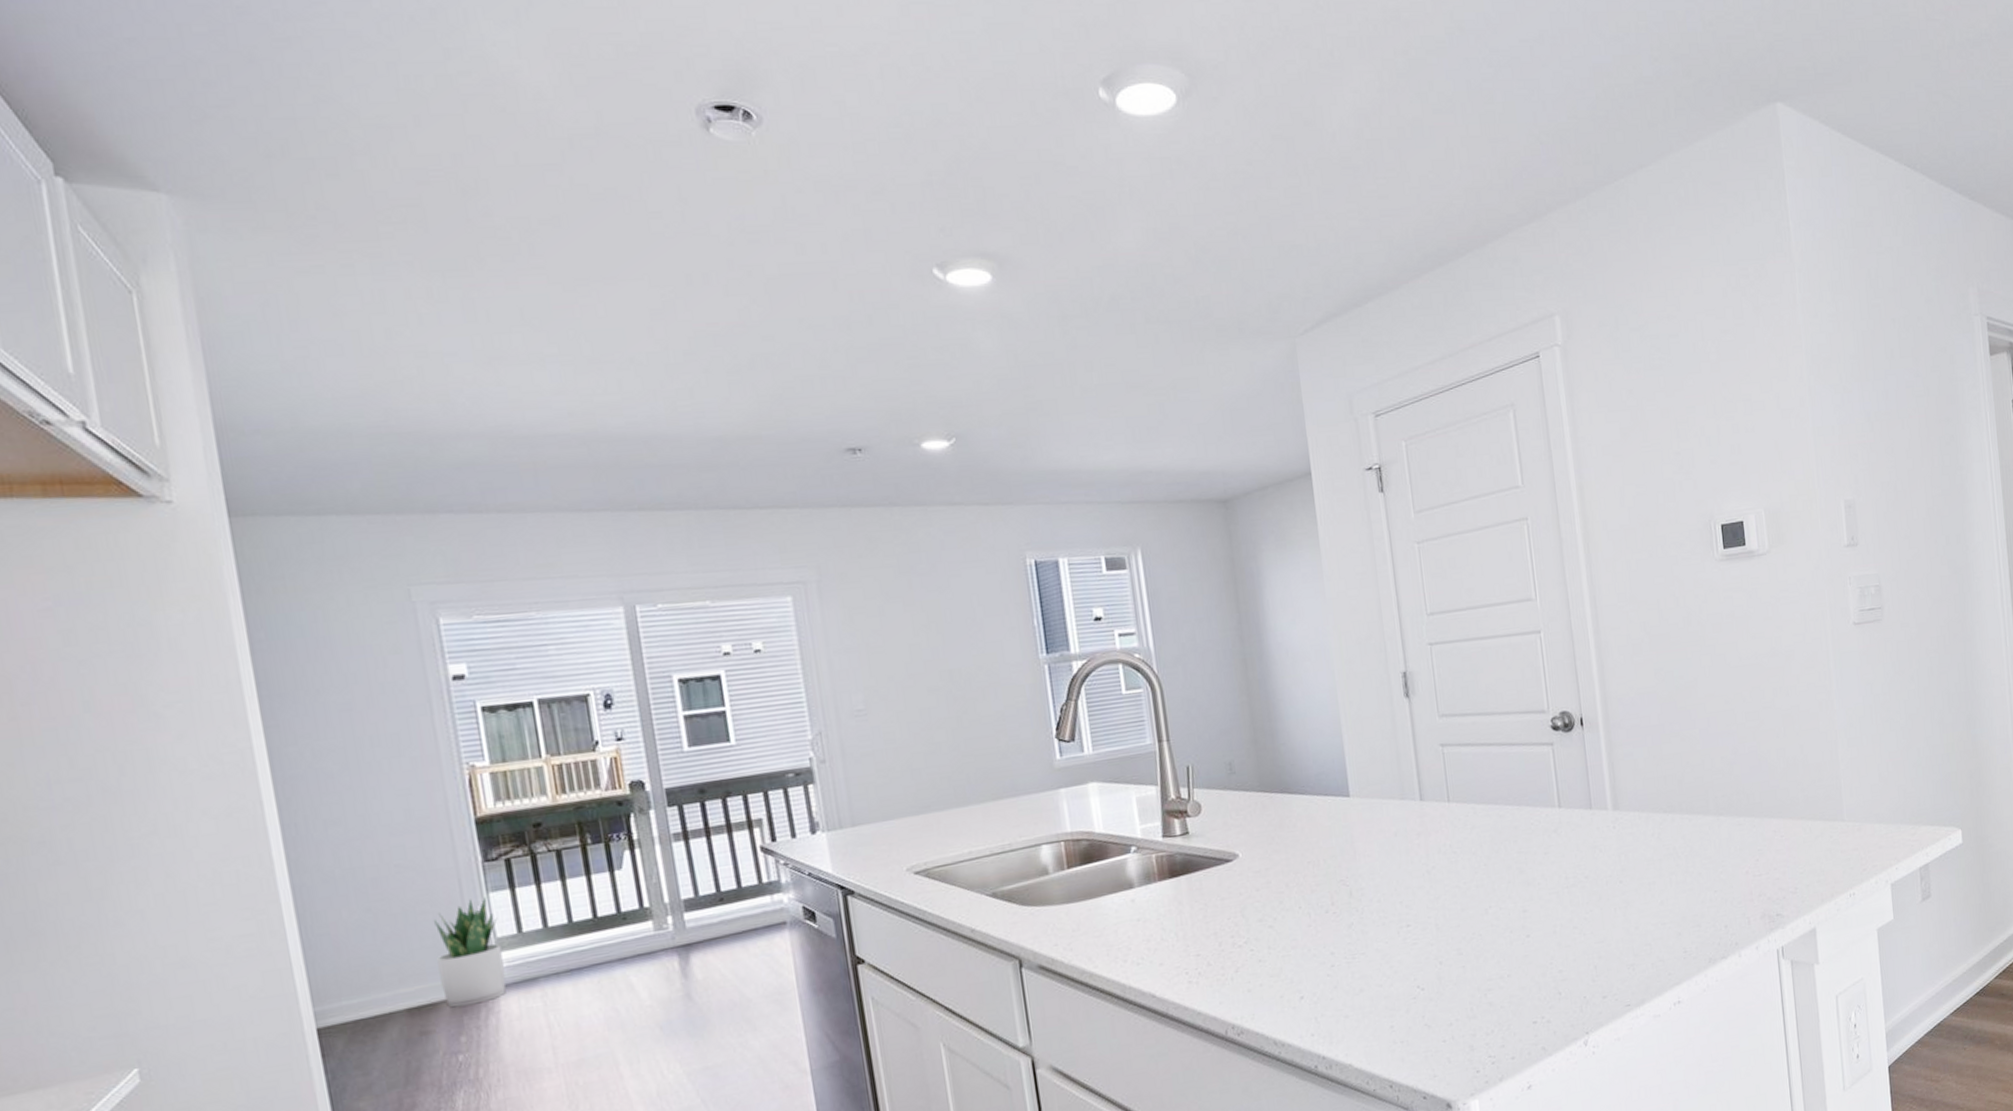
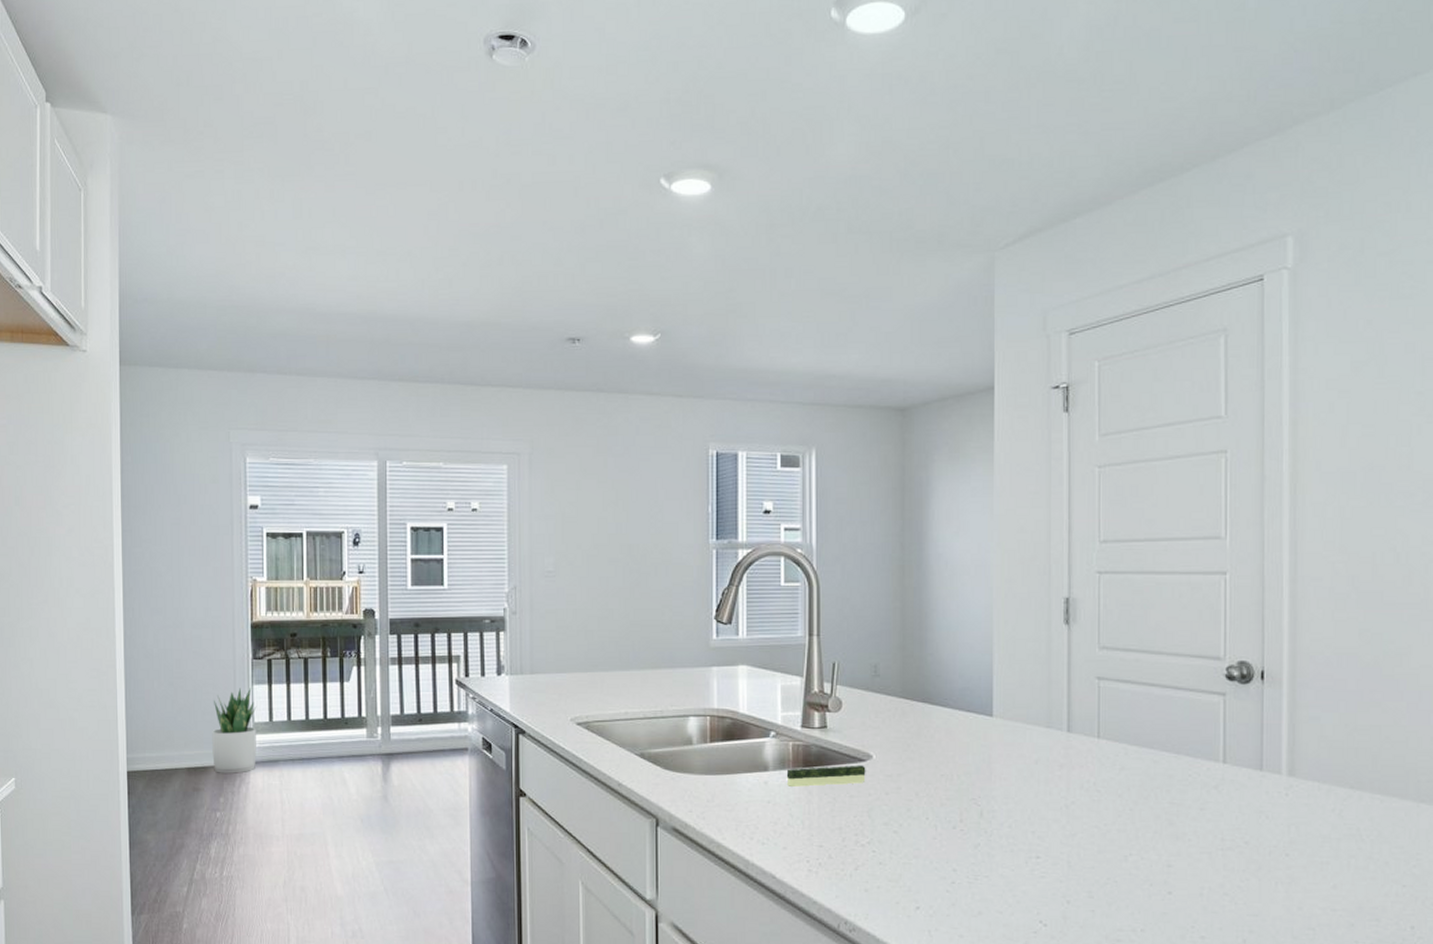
sponge: none [1153,865,1234,900] -> present [786,765,866,787]

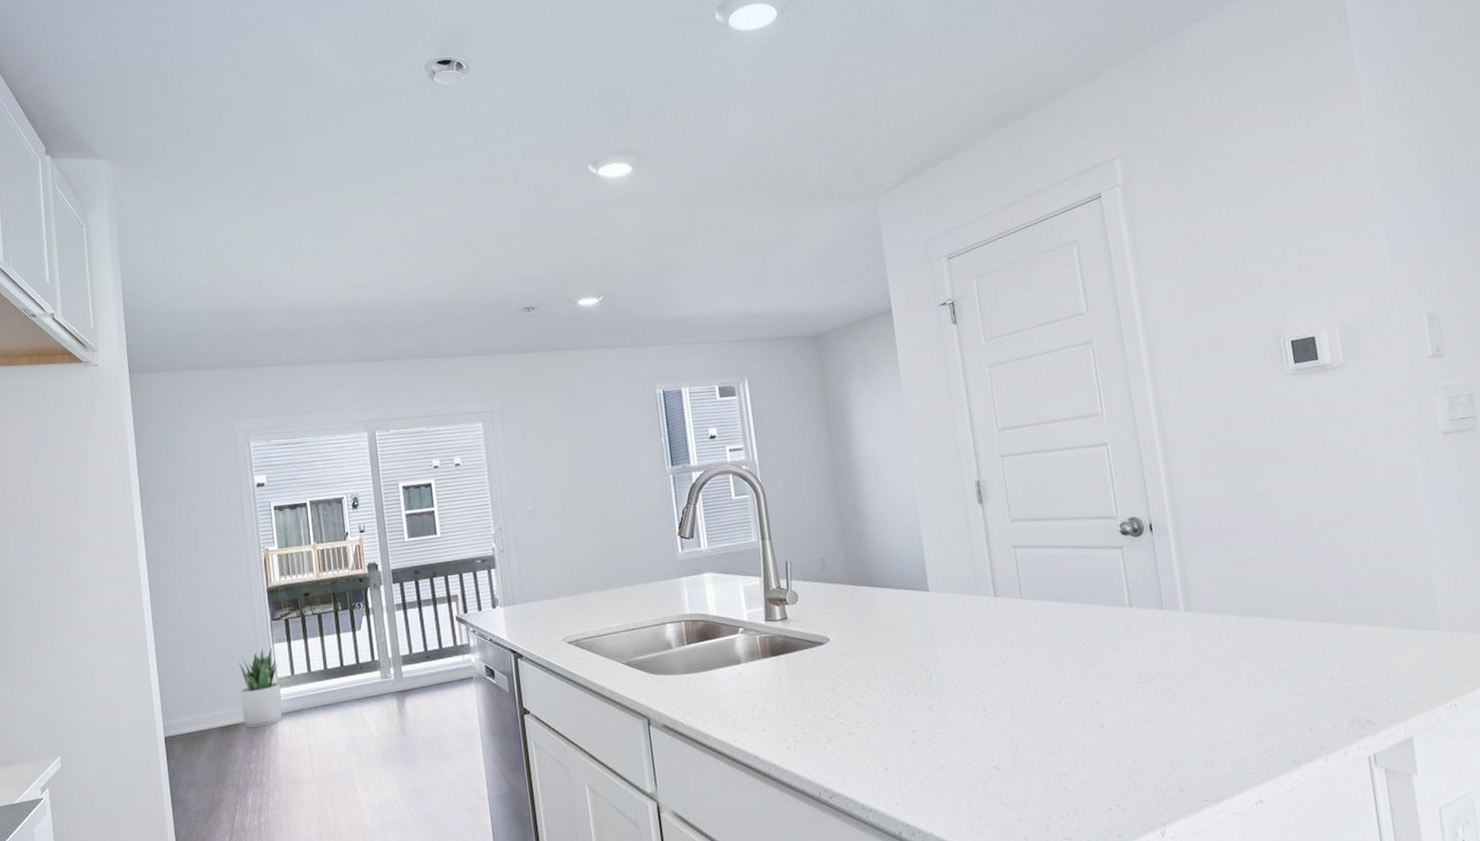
sponge: present [786,765,866,787] -> none [757,647,827,675]

